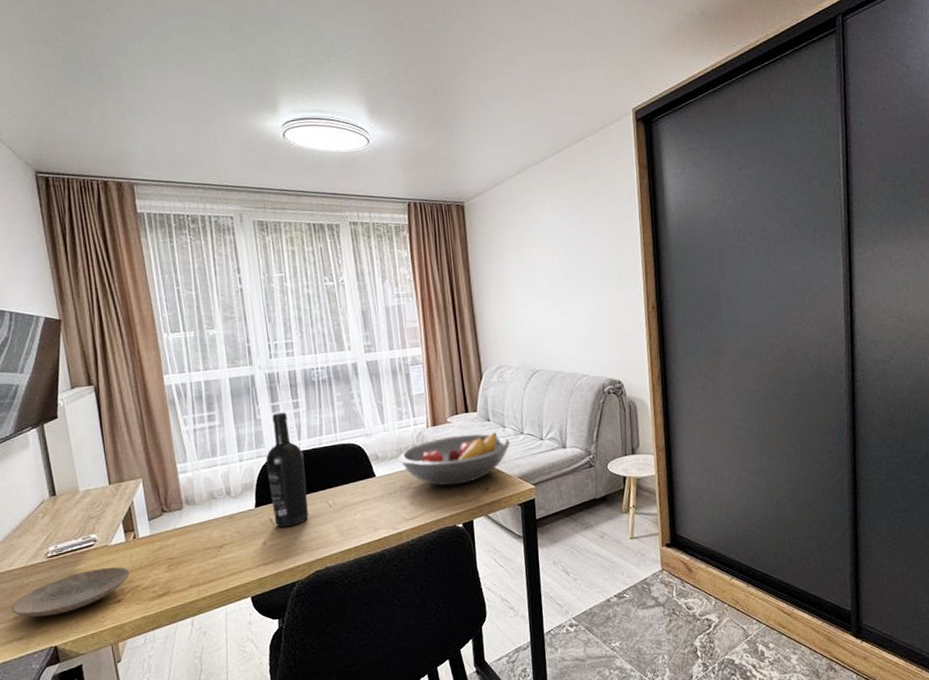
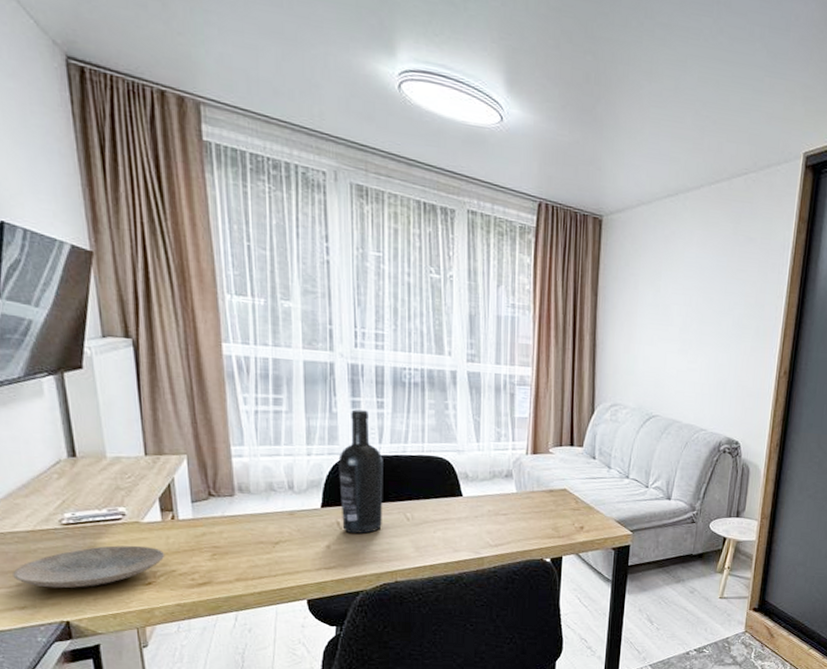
fruit bowl: present [398,433,510,486] -> none [490,467,613,519]

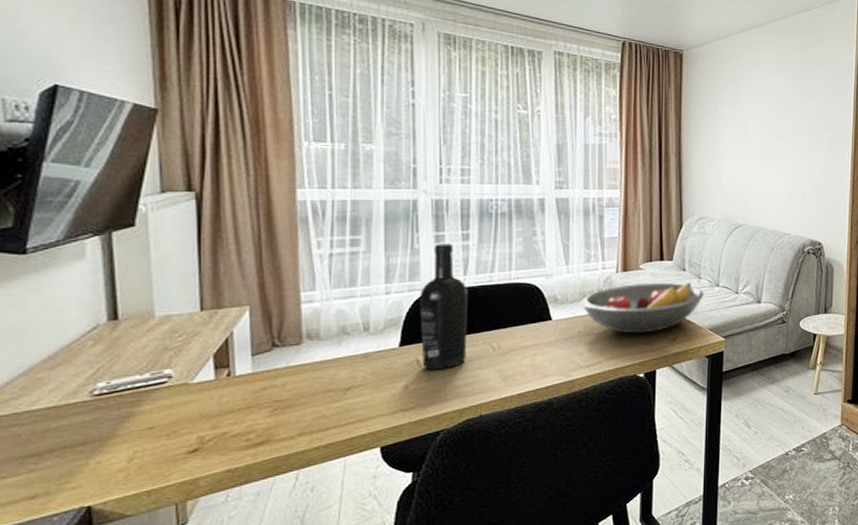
plate: present [13,545,165,589] -> none [24,409,217,470]
fruit bowl: none [490,467,613,519] -> present [581,282,704,334]

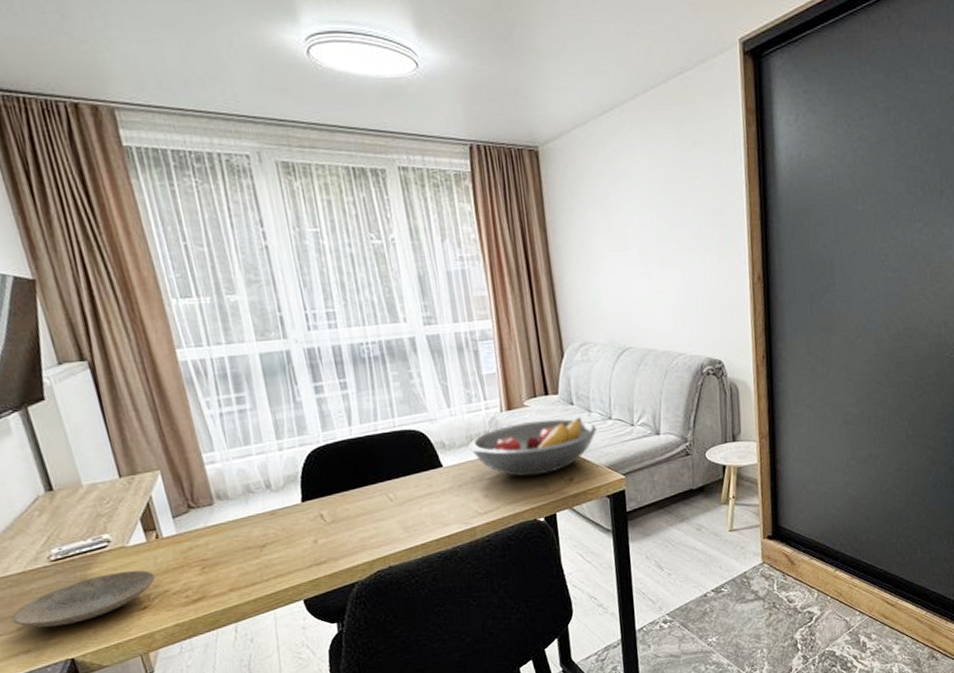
plate: none [24,409,217,470] -> present [11,570,156,628]
wine bottle: present [419,244,468,370] -> none [310,394,366,524]

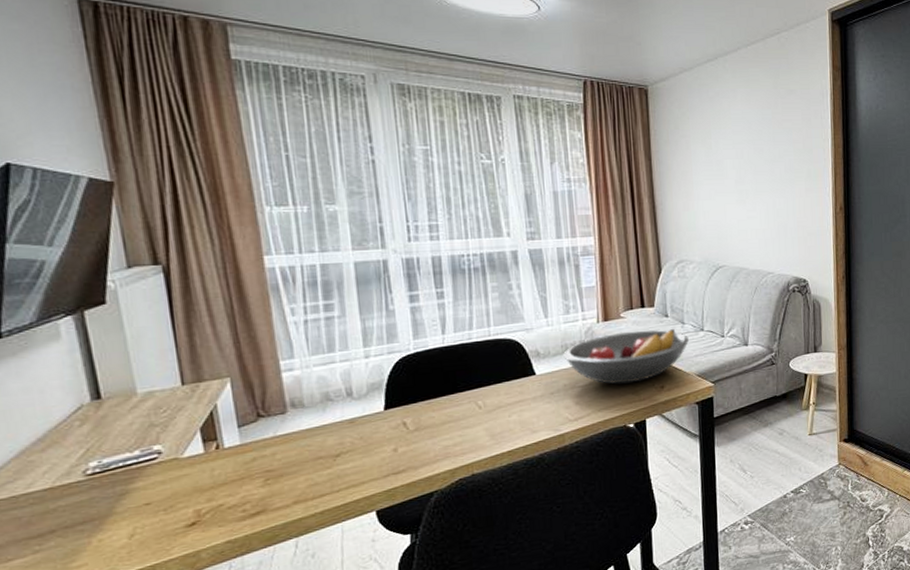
plate: present [11,570,156,628] -> none [27,483,211,550]

